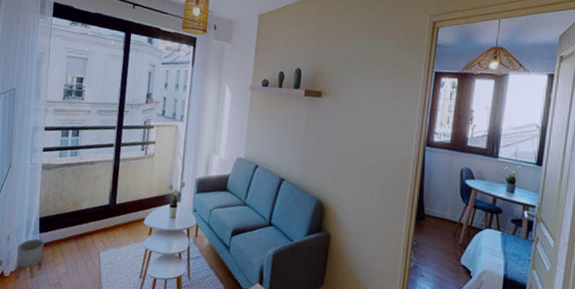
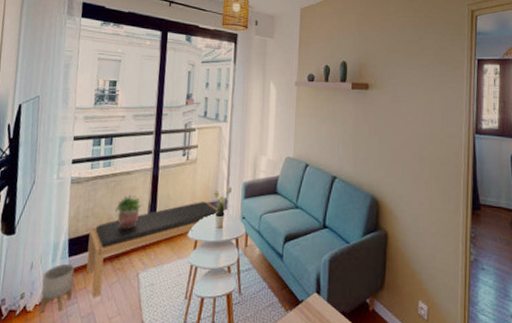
bench: none [54,192,171,270] -> present [86,201,217,298]
potted plant: none [80,182,105,213] -> present [115,194,143,229]

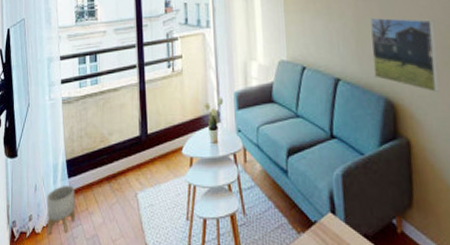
bench: present [86,201,217,298] -> none [85,114,210,219]
potted plant: present [115,194,143,229] -> none [107,112,134,148]
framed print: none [365,126,417,193] -> present [370,17,439,92]

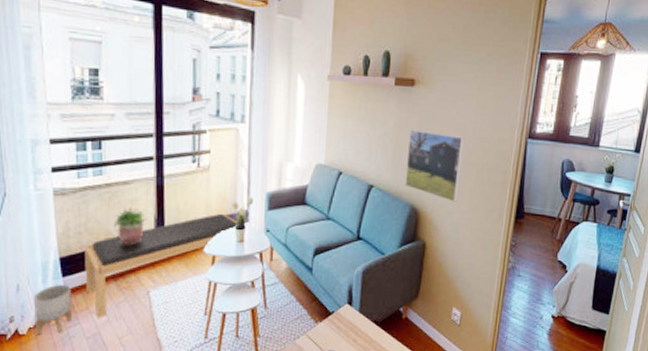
bench: none [85,114,210,219] -> present [85,213,237,318]
potted plant: none [107,112,134,148] -> present [114,207,148,245]

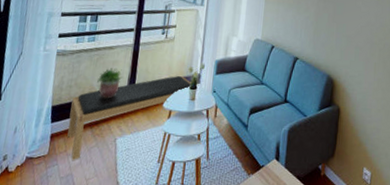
planter: present [33,284,72,335] -> none [21,128,57,173]
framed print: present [405,129,465,202] -> none [323,15,369,74]

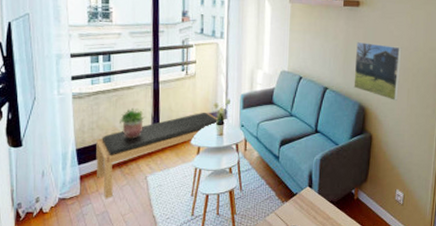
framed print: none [323,15,369,74] -> present [353,41,402,101]

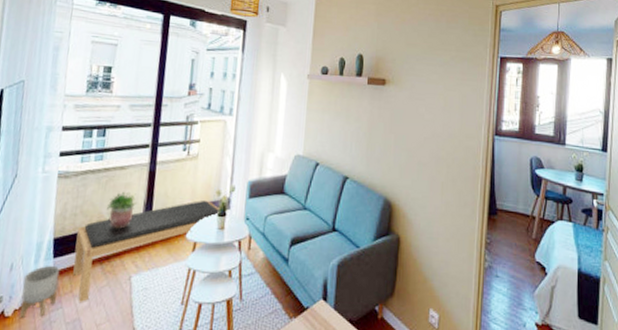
planter: none [54,170,85,213] -> present [20,265,60,318]
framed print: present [353,41,402,101] -> none [378,124,434,196]

